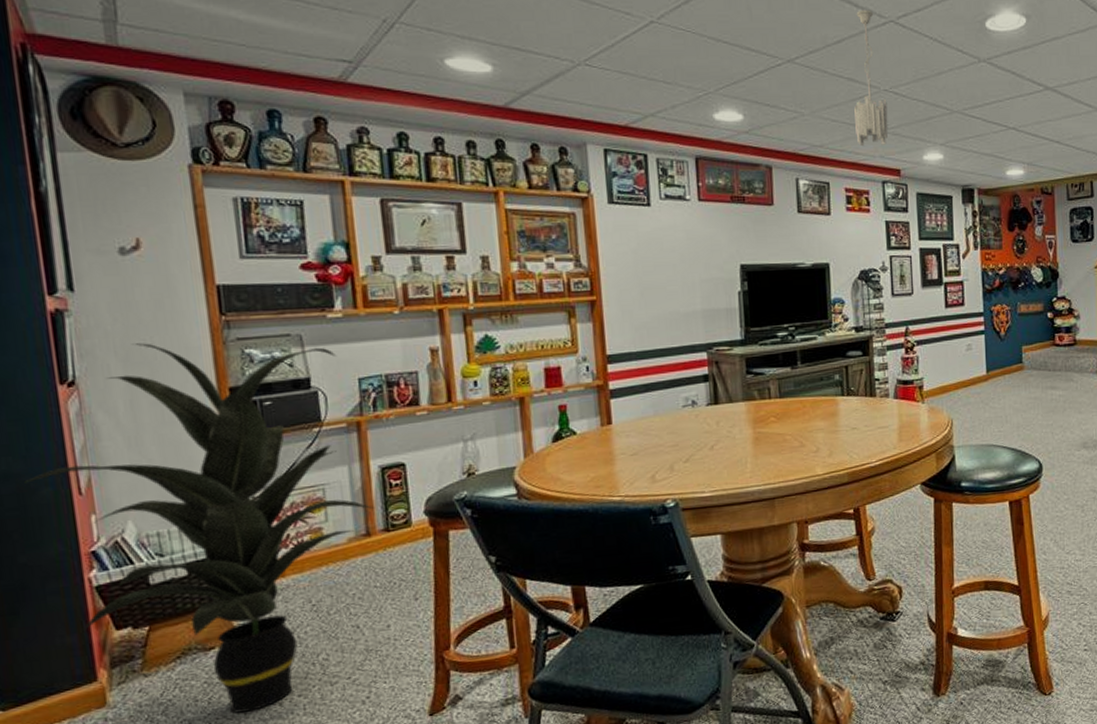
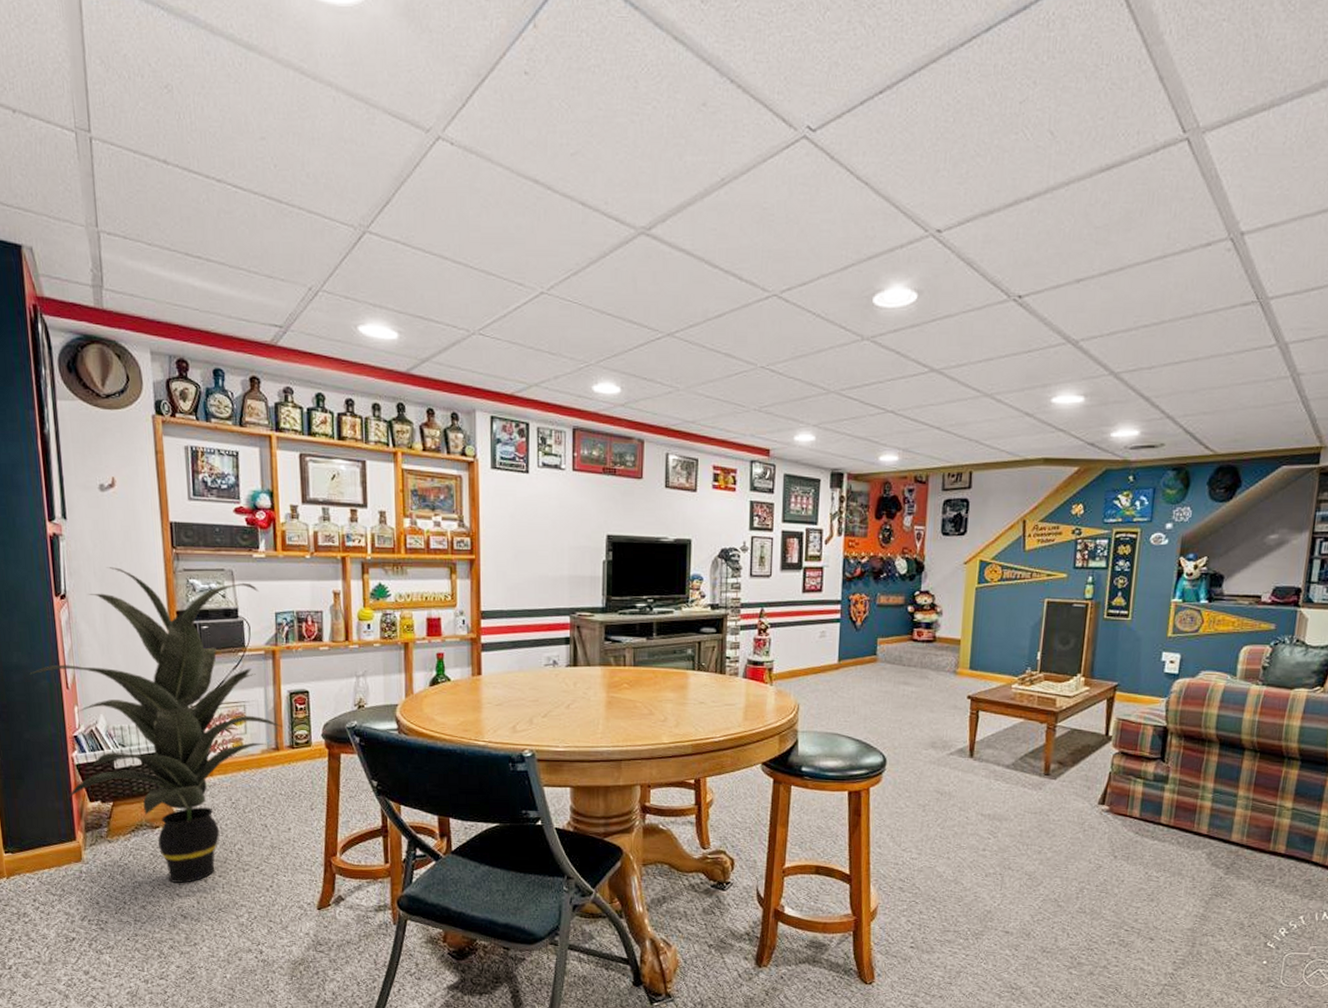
pendant light: present [854,9,888,146] -> none [728,282,763,424]

